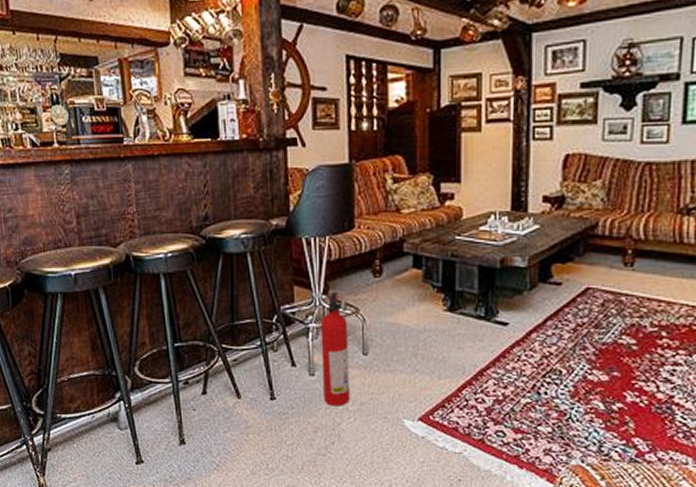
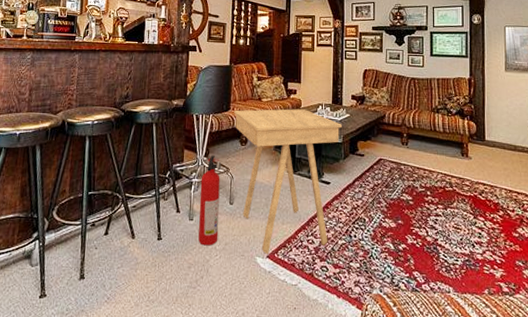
side table: none [360,222,527,416] -> present [234,109,342,254]

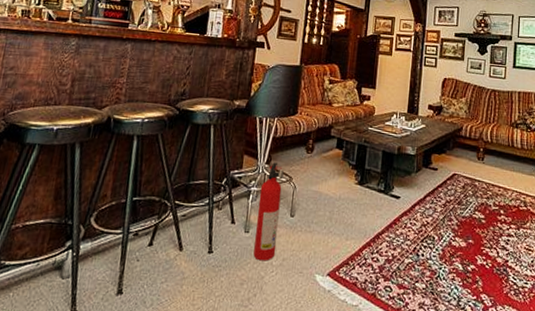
side table: present [234,109,342,254] -> none [301,114,416,272]

